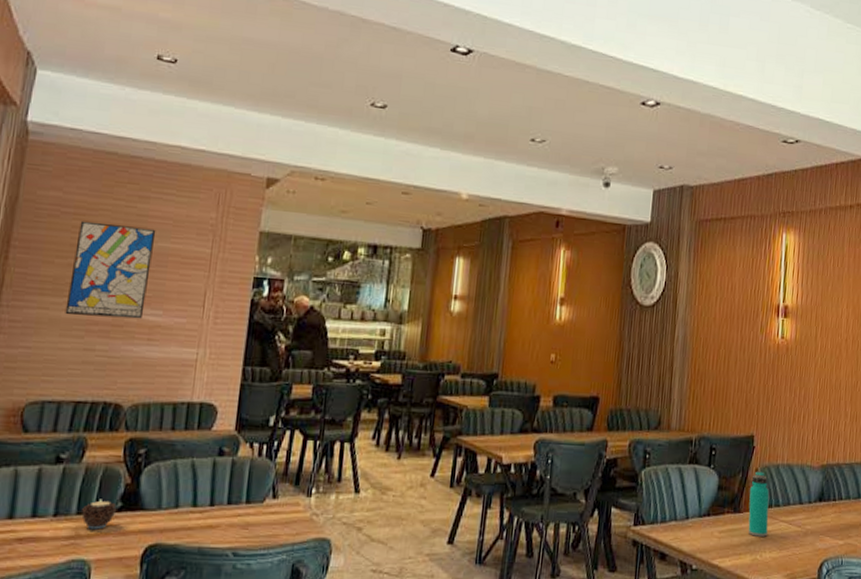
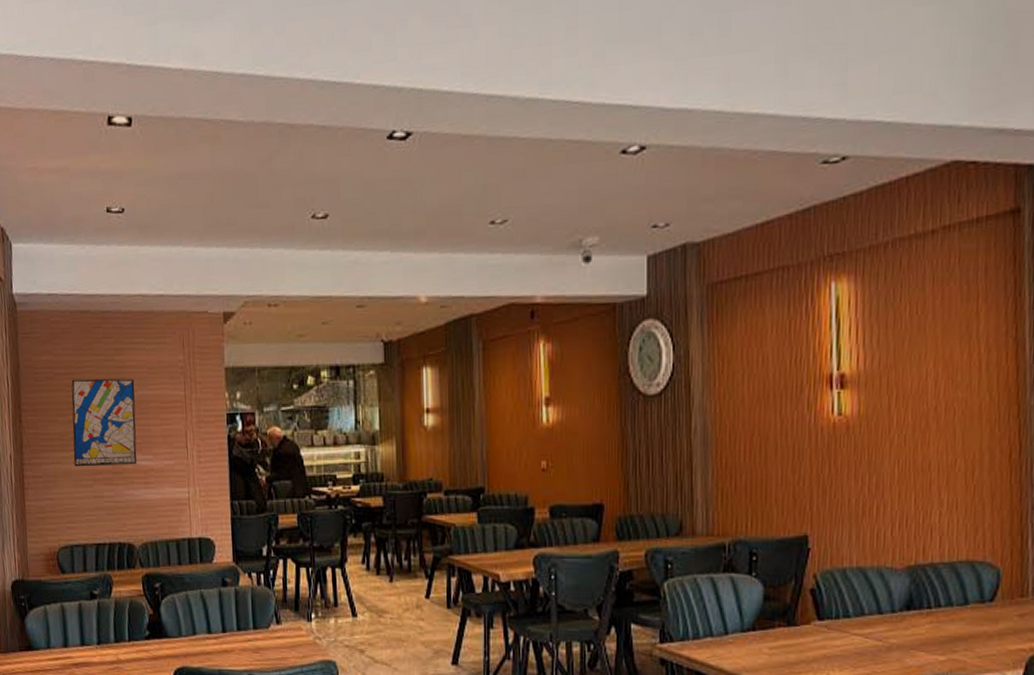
candle: present [81,499,117,530] -> none [118,628,146,655]
water bottle: present [748,471,769,537] -> none [807,577,836,653]

